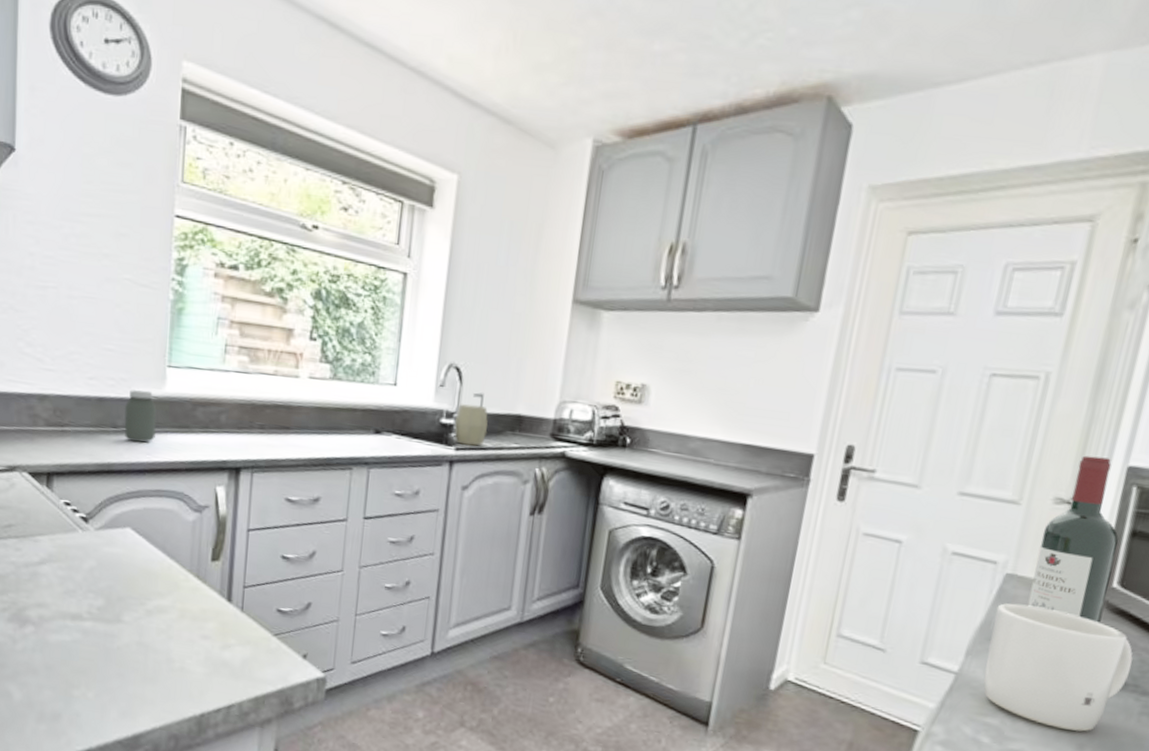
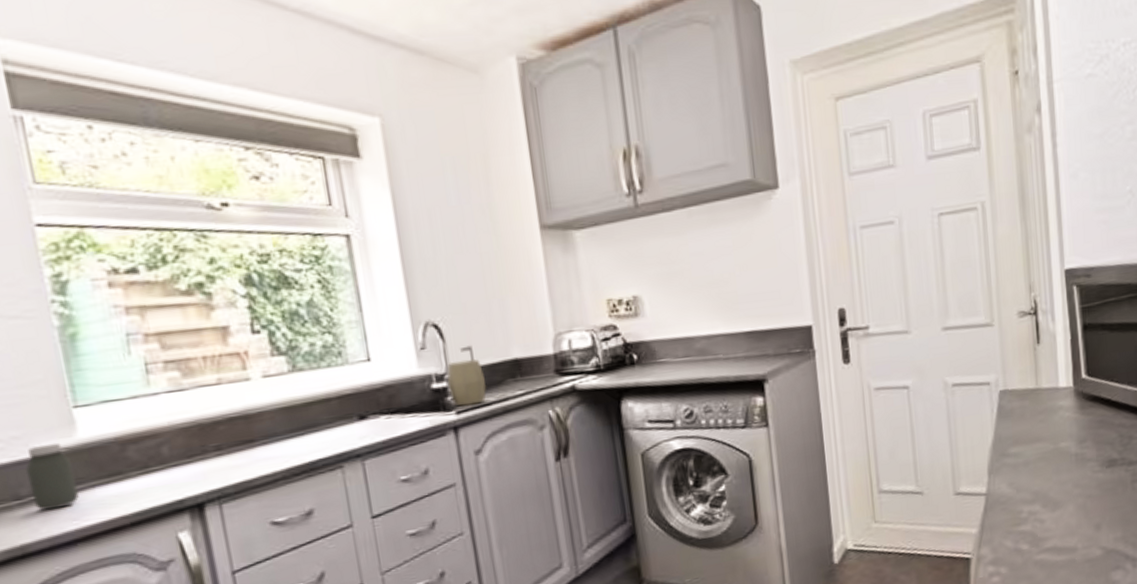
mug: present [983,603,1133,732] -> none [1001,411,1116,517]
wine bottle: present [1027,455,1119,623] -> none [1017,266,1082,415]

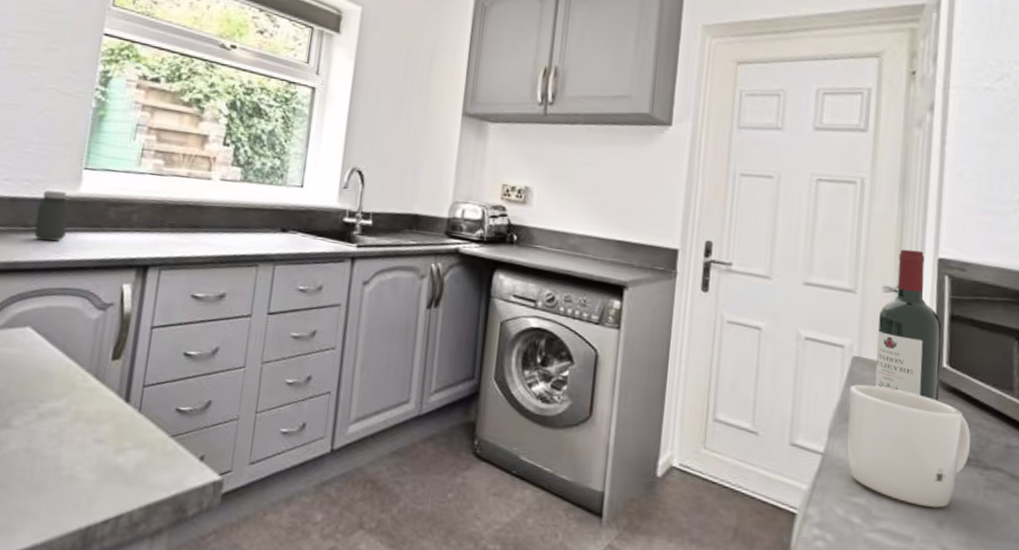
soap dispenser: present [447,345,487,407] -> none [356,194,388,243]
mug: none [1001,411,1116,517] -> present [847,384,971,508]
wine bottle: none [1017,266,1082,415] -> present [875,249,942,401]

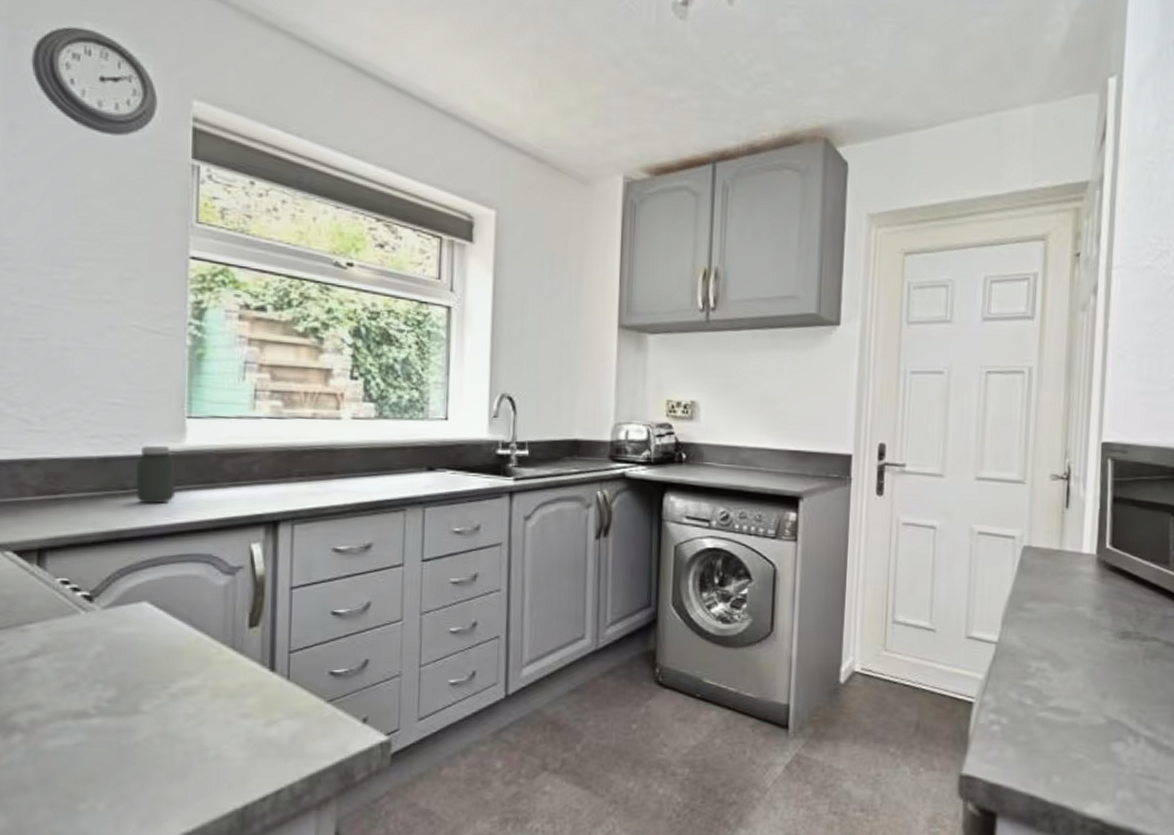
mug: present [847,384,971,508] -> none [1019,572,1132,681]
wine bottle: present [875,249,942,401] -> none [1044,436,1105,581]

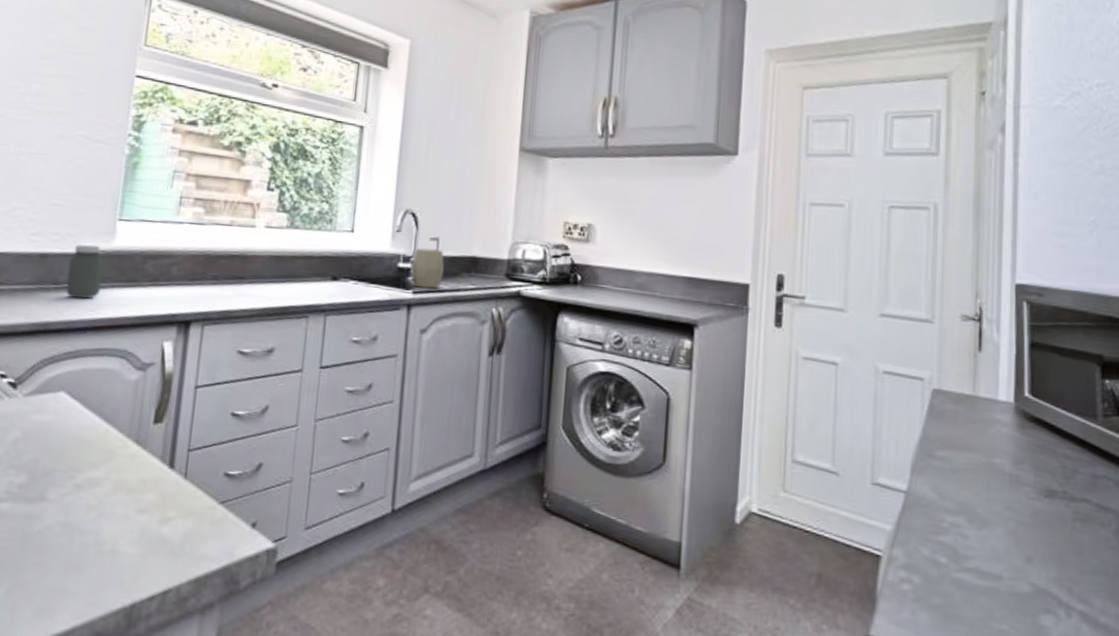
soap dispenser: none [511,421,546,475] -> present [411,236,444,289]

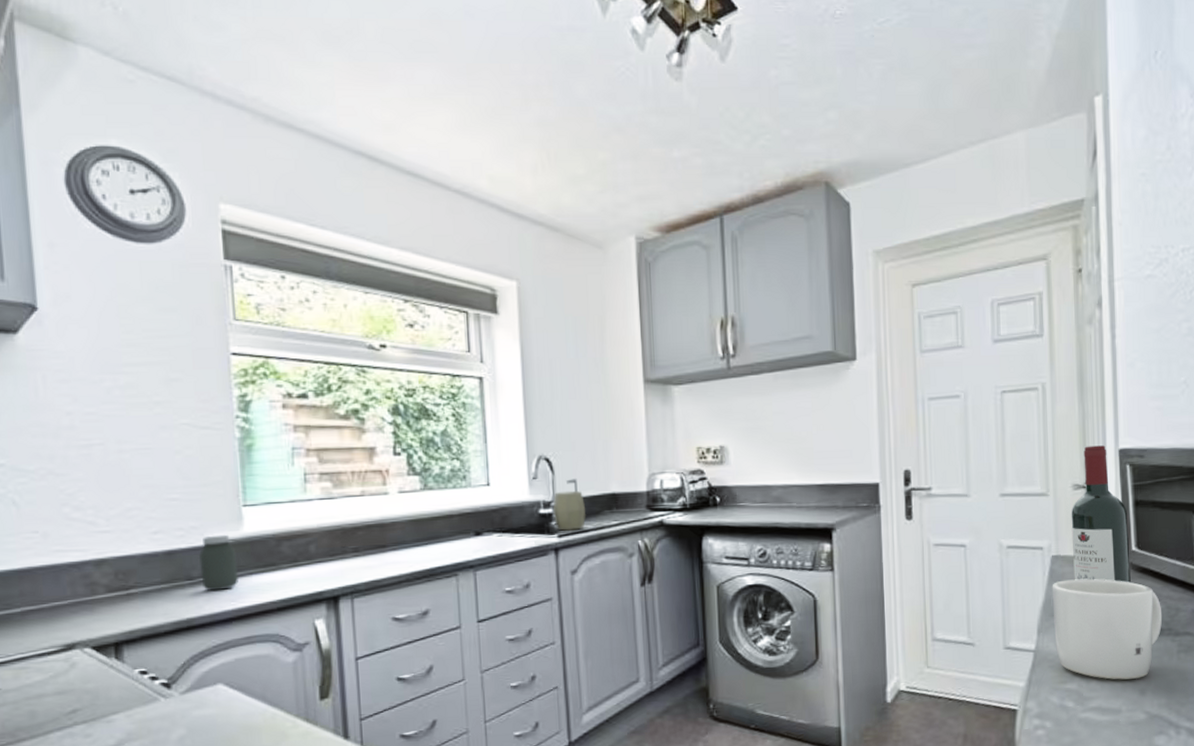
mug: none [930,417,1057,543] -> present [1052,578,1163,680]
wine bottle: none [956,275,1022,432] -> present [1071,445,1131,583]

